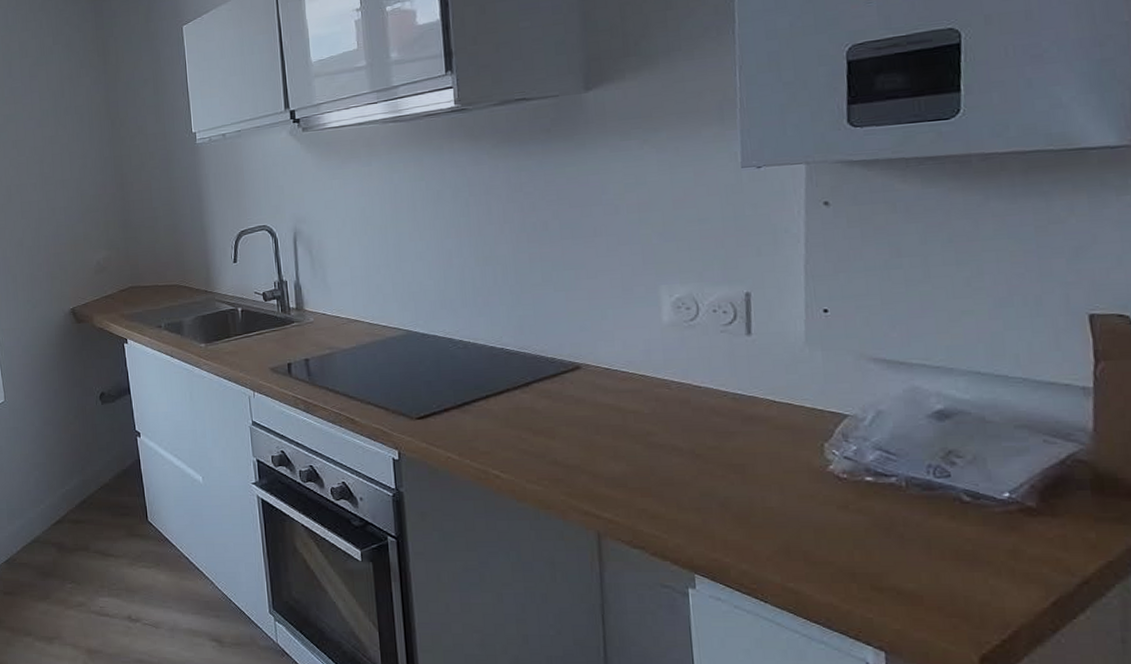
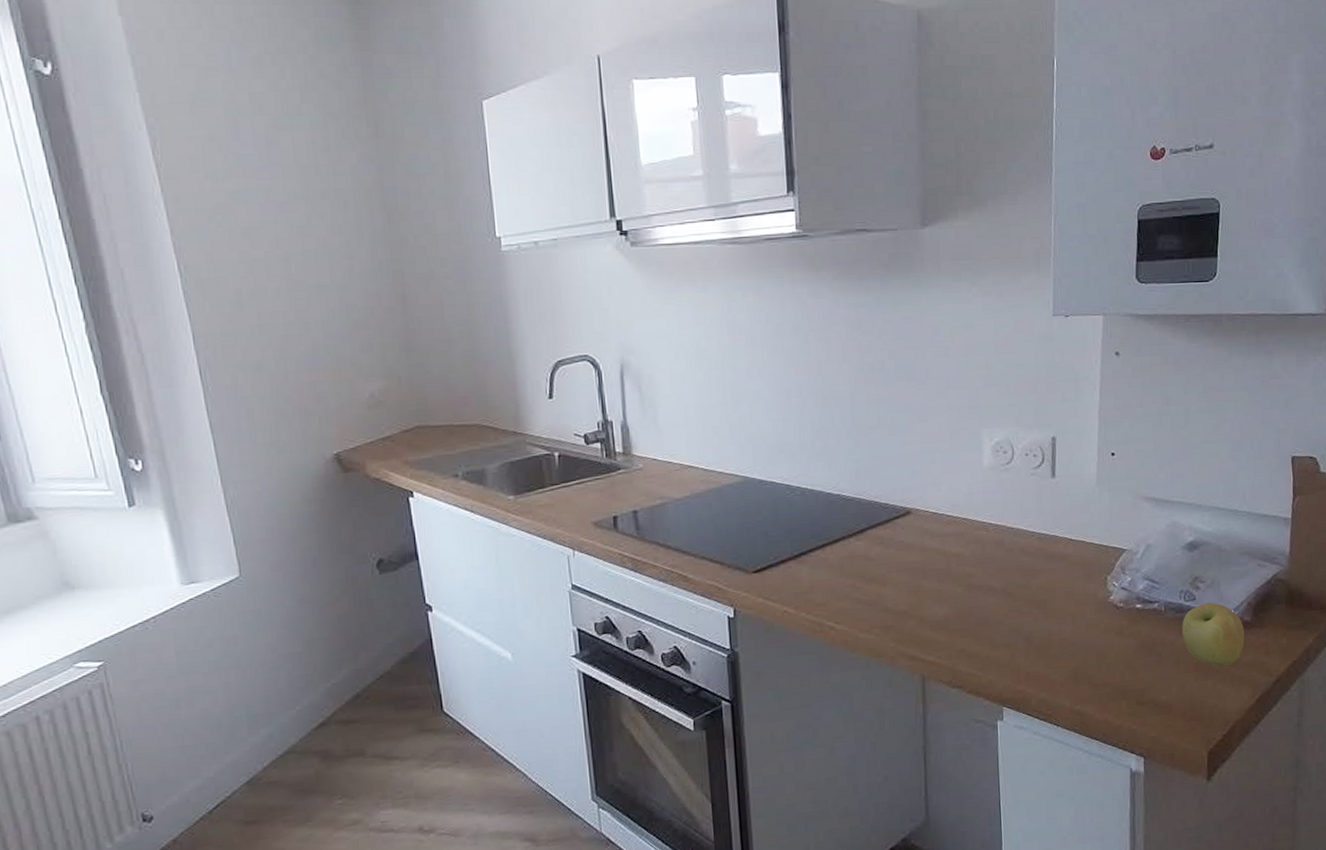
apple: none [932,481,1029,557] -> present [1182,602,1245,666]

